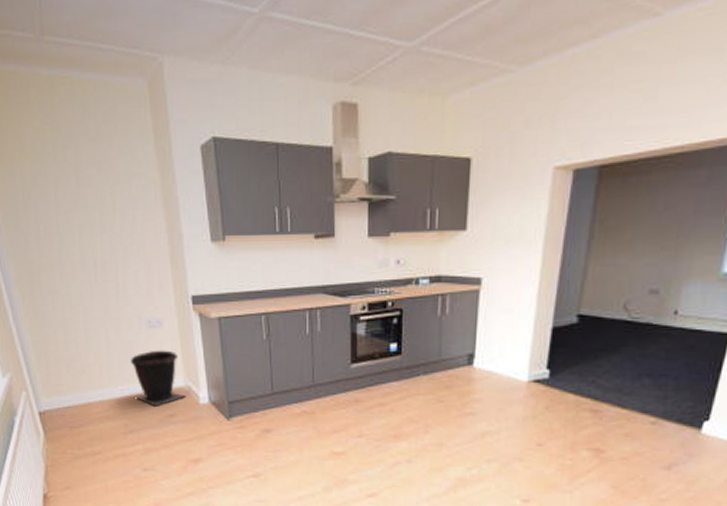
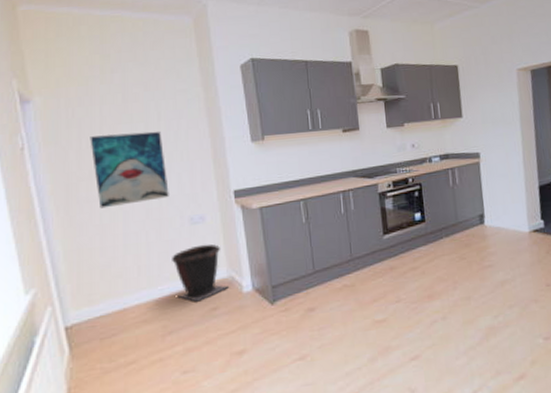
wall art: none [47,221,127,301] -> present [90,131,169,209]

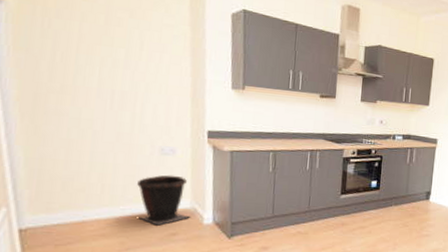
wall art: present [90,131,169,209] -> none [65,51,143,126]

